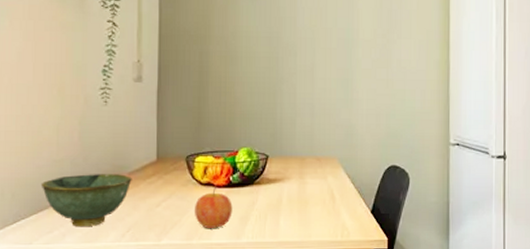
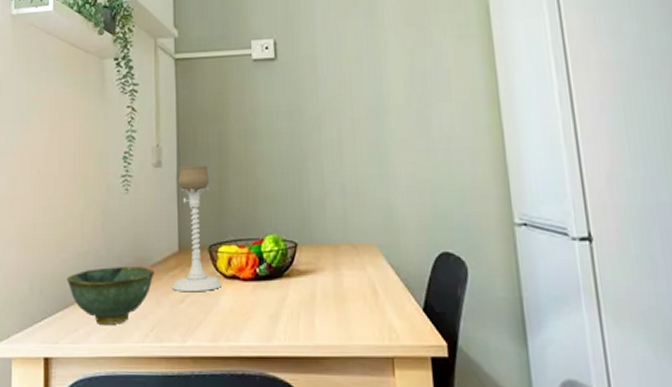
candle holder: none [149,81,198,197] -> present [172,165,223,292]
apple: present [194,187,233,228] -> none [219,281,261,328]

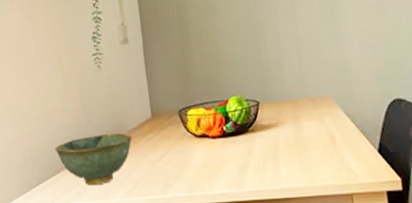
candle holder: present [172,165,223,292] -> none [145,38,194,153]

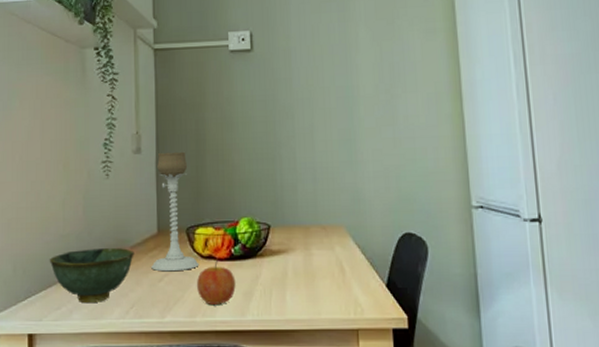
candle holder: none [145,38,194,153] -> present [151,151,199,272]
apple: none [192,138,231,180] -> present [196,260,236,304]

